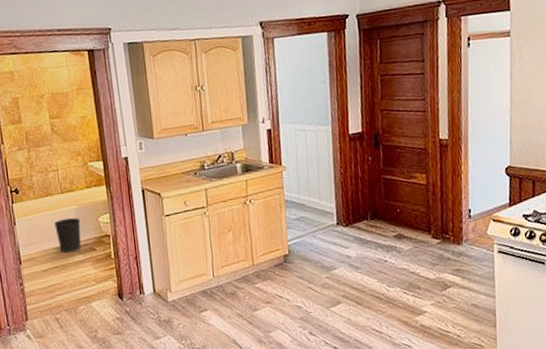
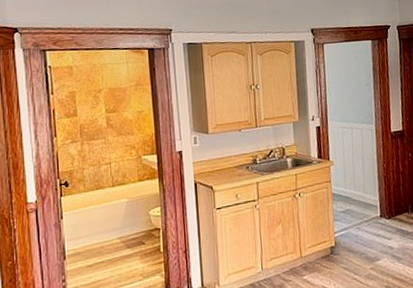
wastebasket: present [54,217,81,253] -> none [103,211,131,248]

